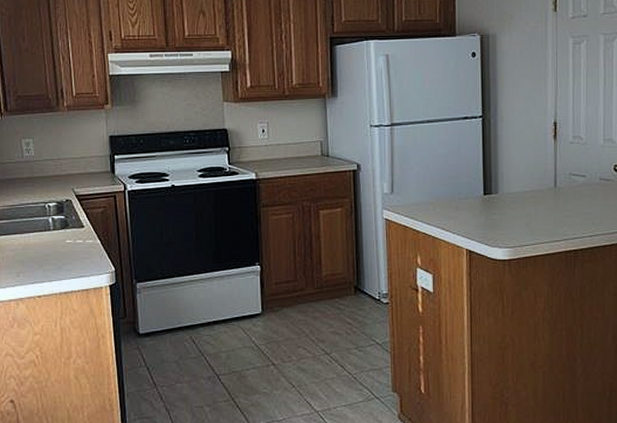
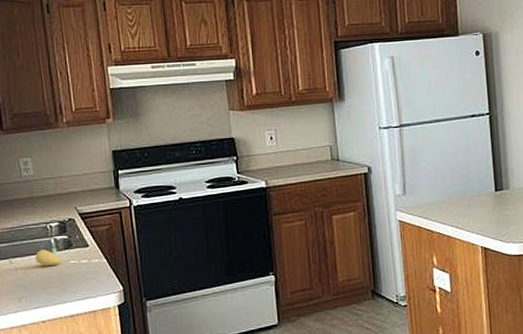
banana: none [9,227,70,247] -> present [9,248,74,271]

